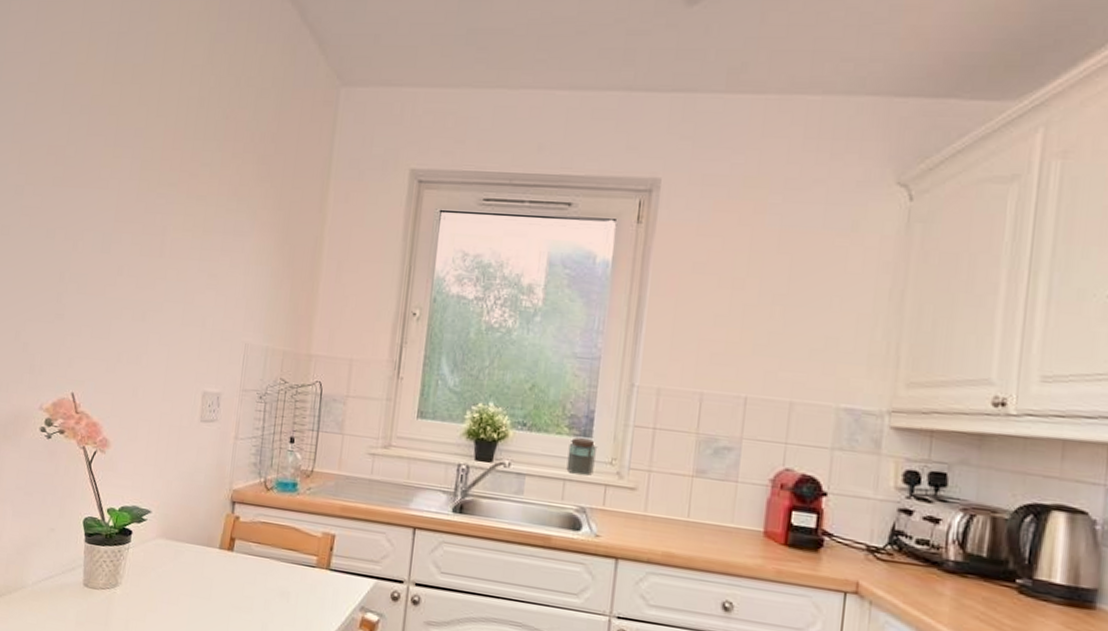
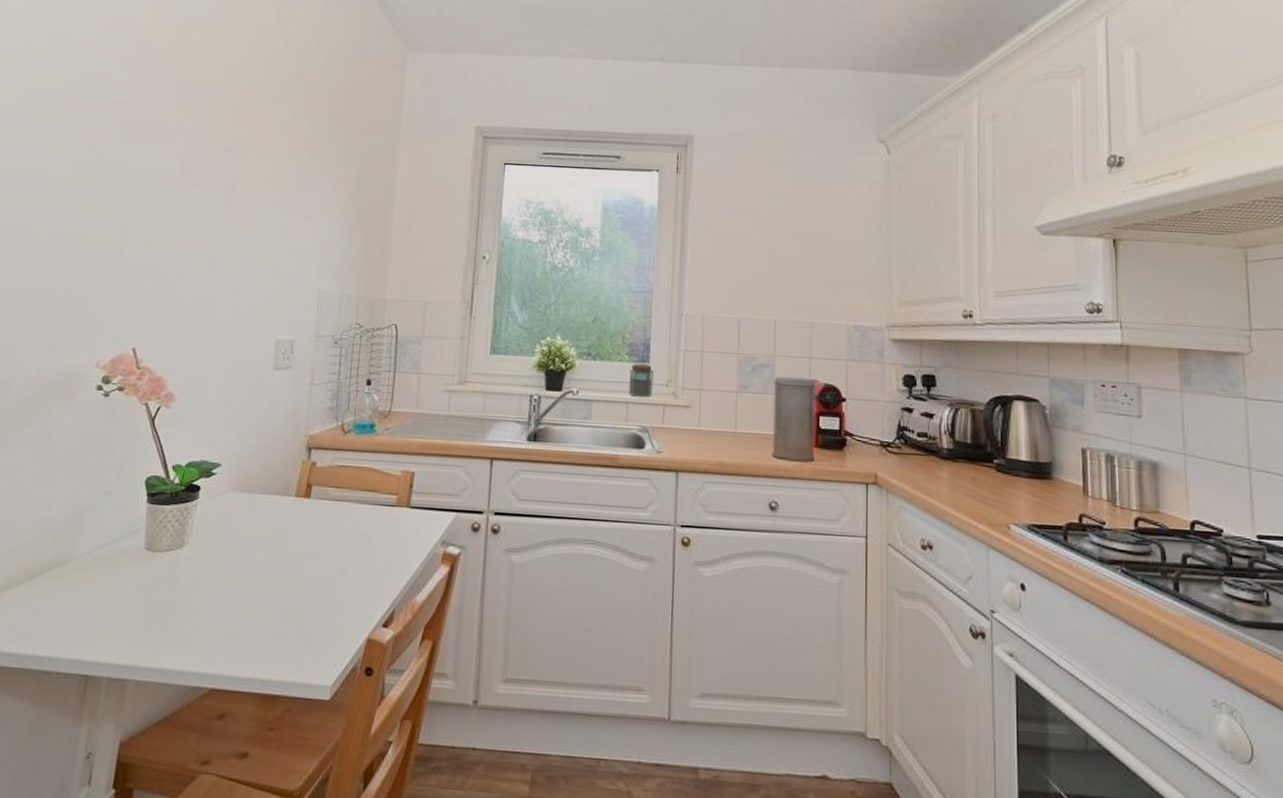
canister: none [729,462,791,562] -> present [771,376,816,463]

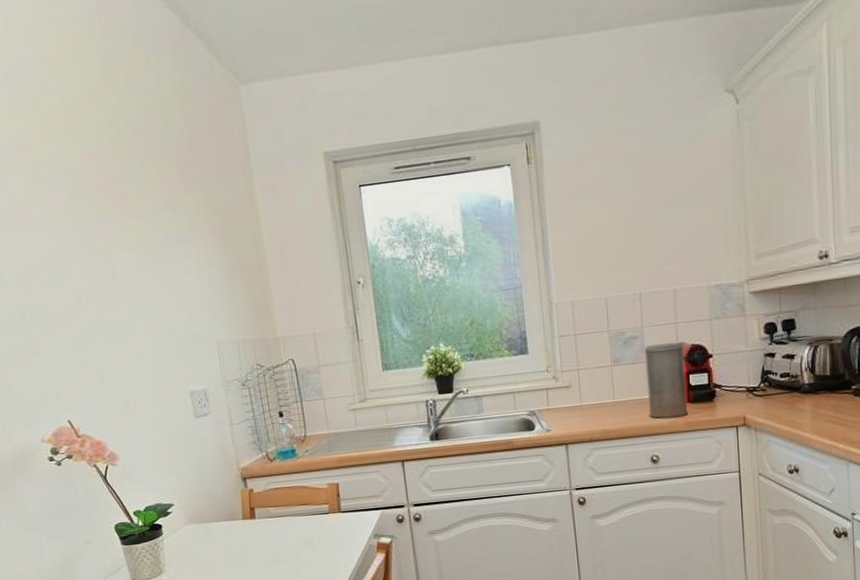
peanut butter: present [628,364,654,399] -> none [511,355,535,387]

